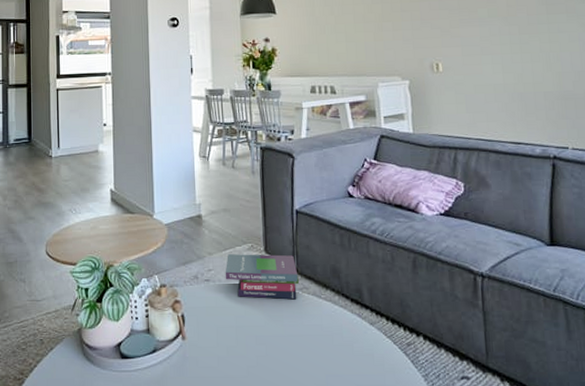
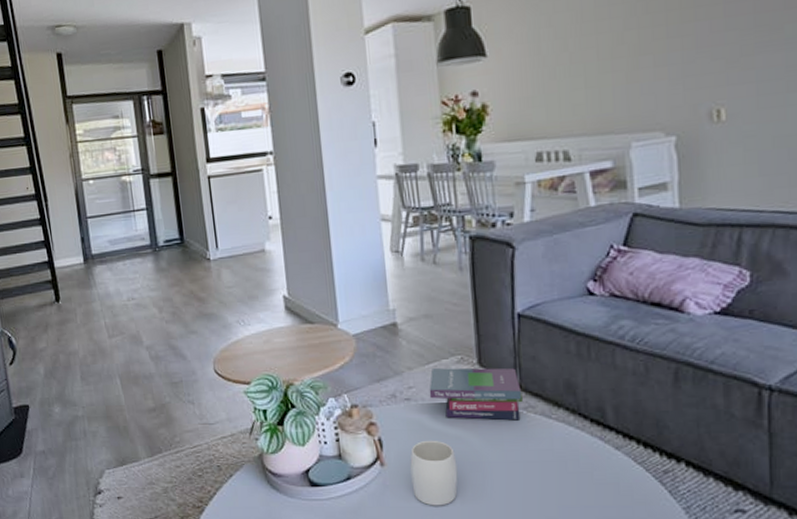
mug: none [207,316,246,376] -> present [410,440,458,506]

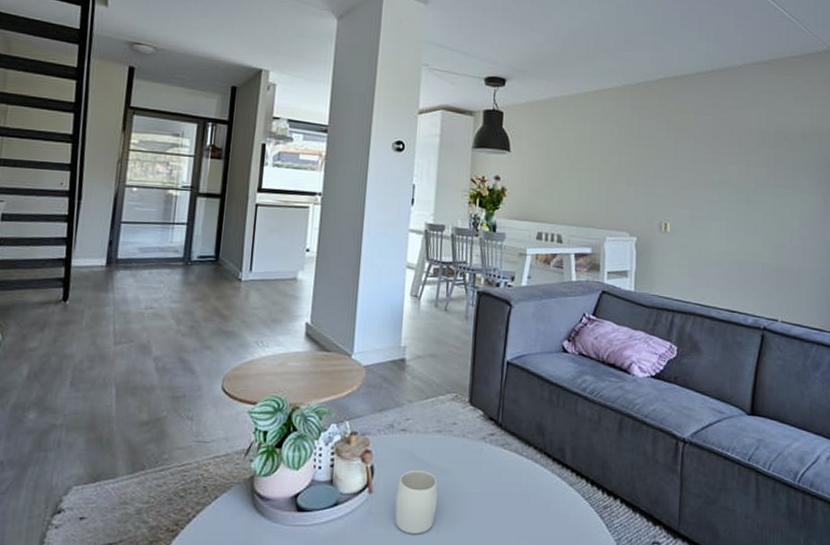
books: present [429,367,523,421] -> none [423,403,502,456]

